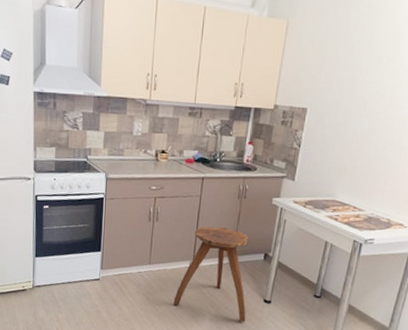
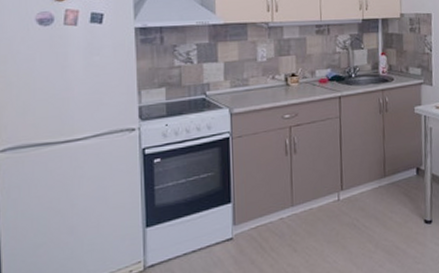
stool: present [173,226,249,323] -> none [325,147,409,253]

